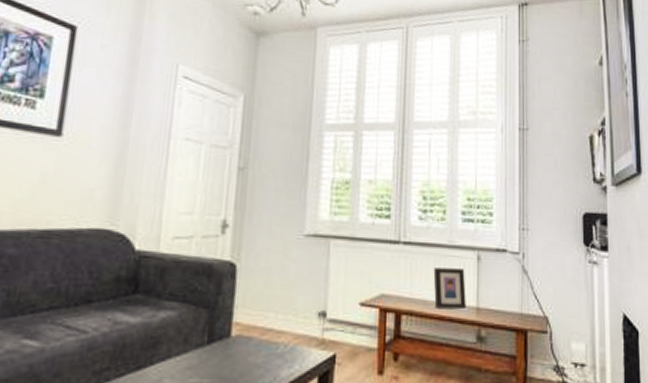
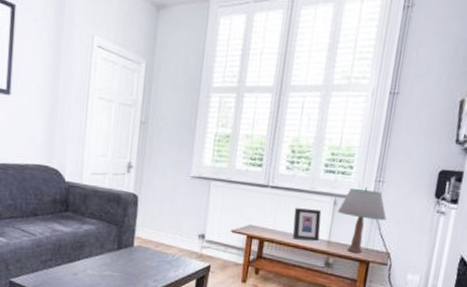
table lamp: none [483,236,537,322] -> present [338,186,387,254]

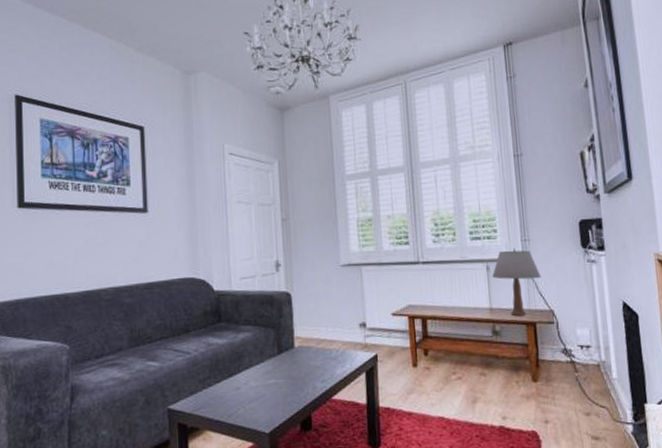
picture frame: present [292,208,322,242] -> none [449,278,481,313]

